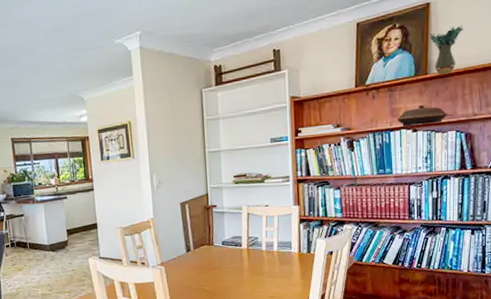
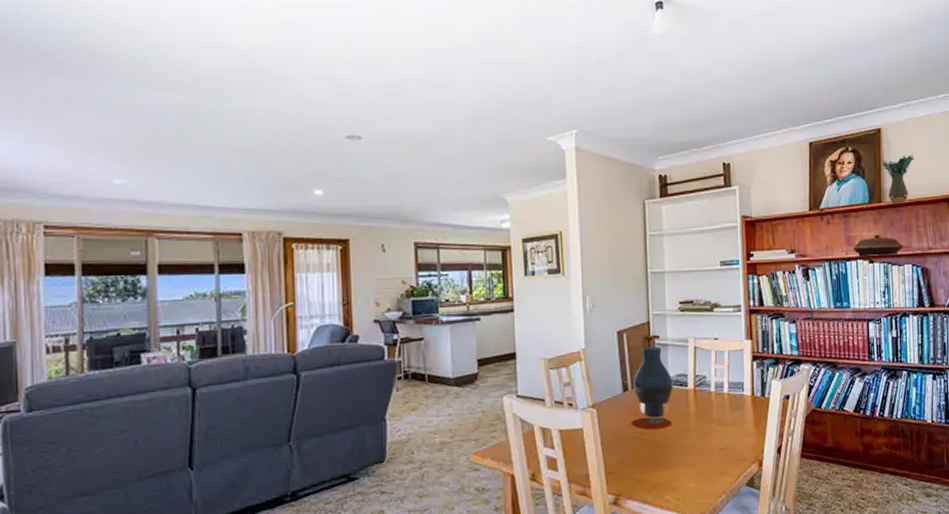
vase: none [195,214,230,277] -> present [633,346,674,424]

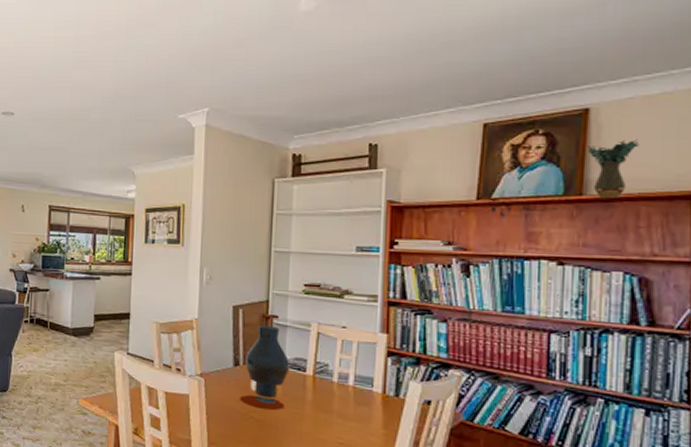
decorative box: present [852,235,904,258] -> none [534,233,612,259]

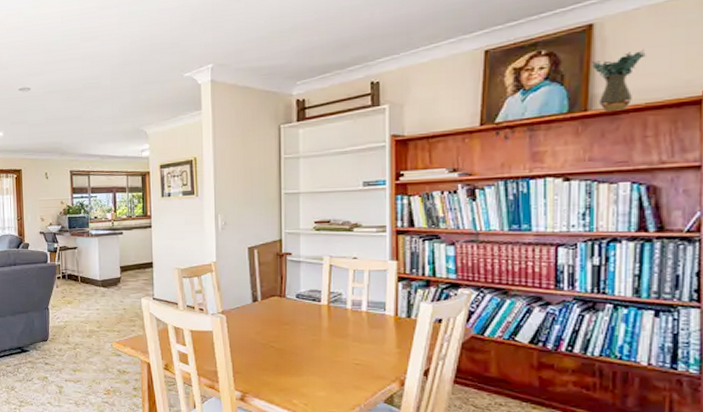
vase: present [246,325,290,404] -> none [263,262,306,333]

